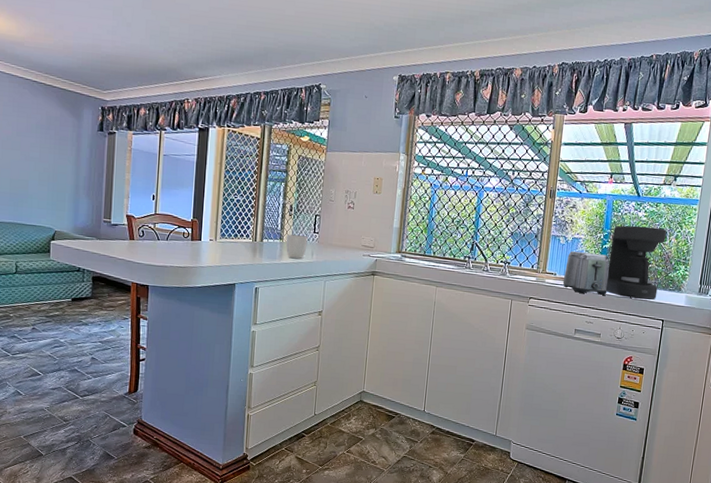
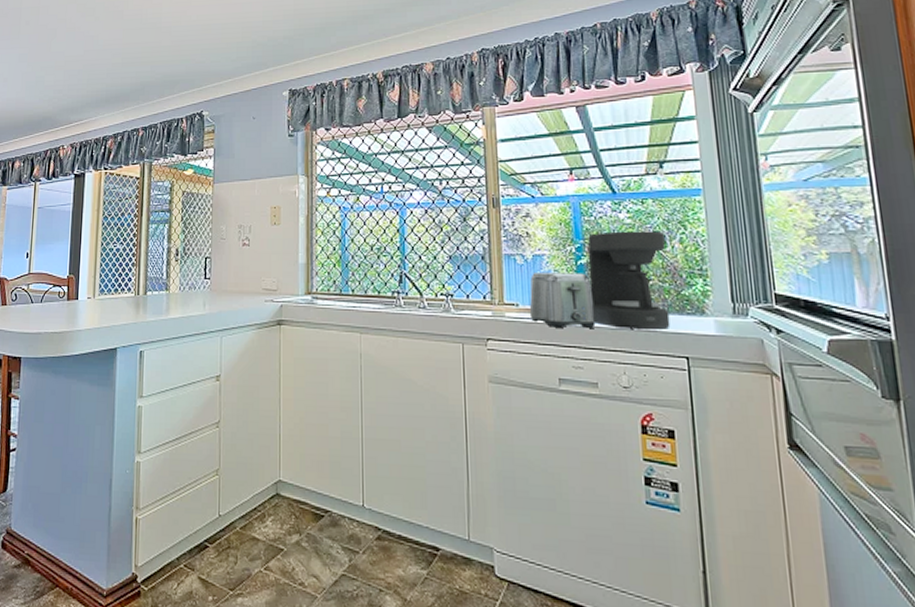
cup: present [286,234,308,259] -> none [173,283,198,312]

